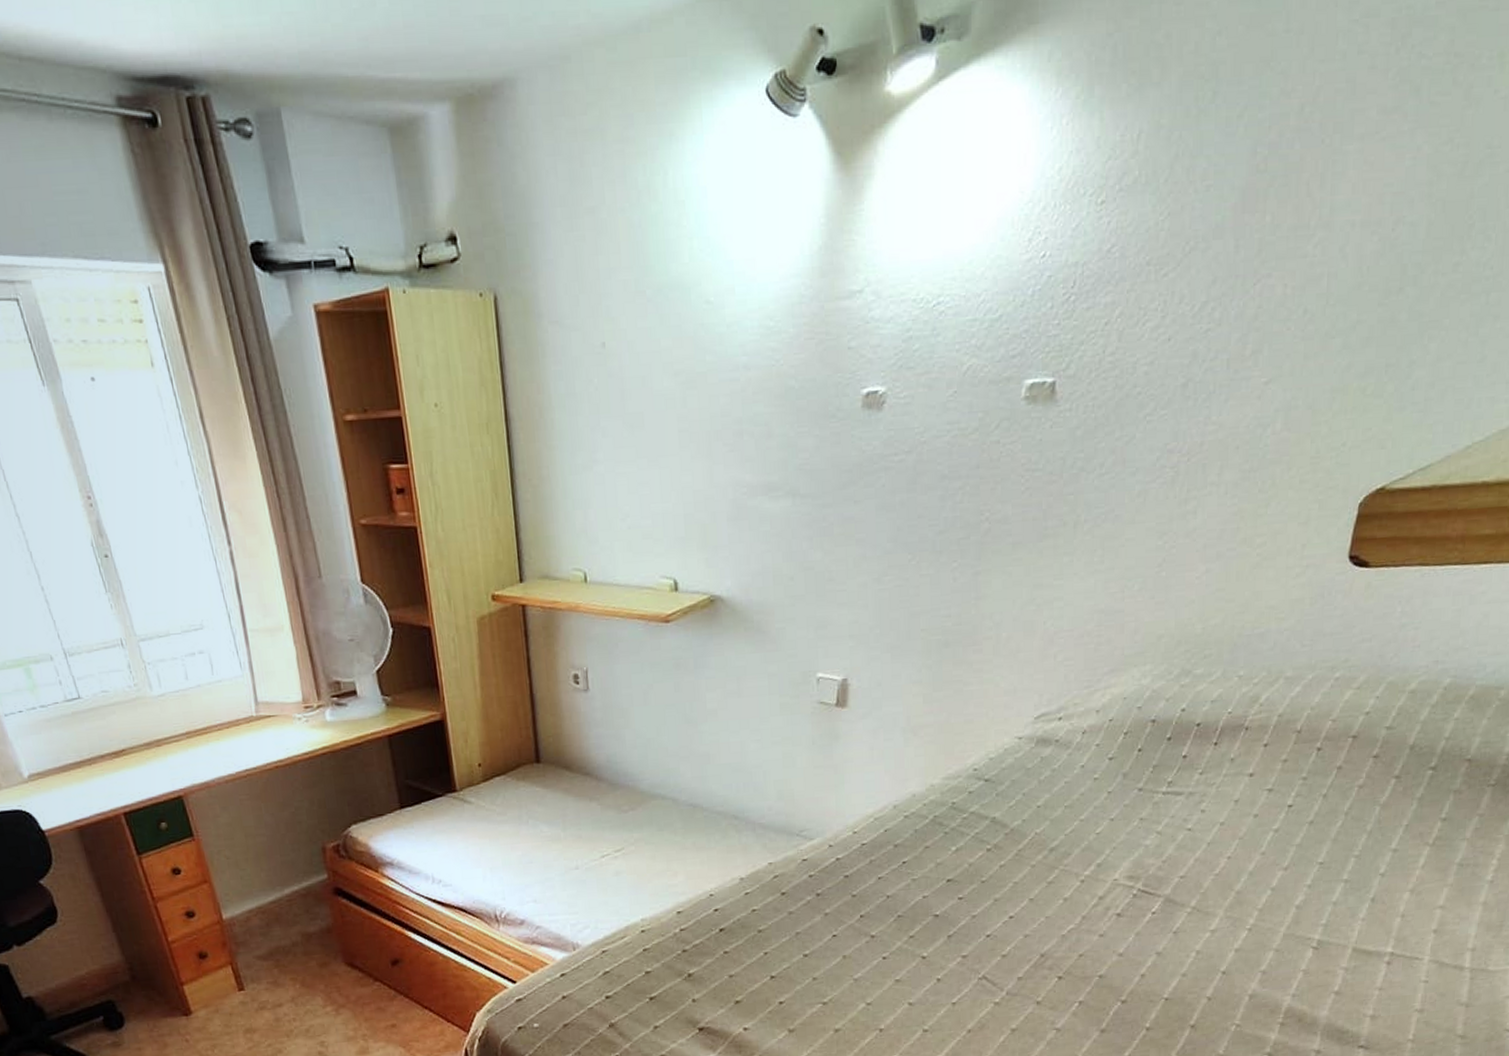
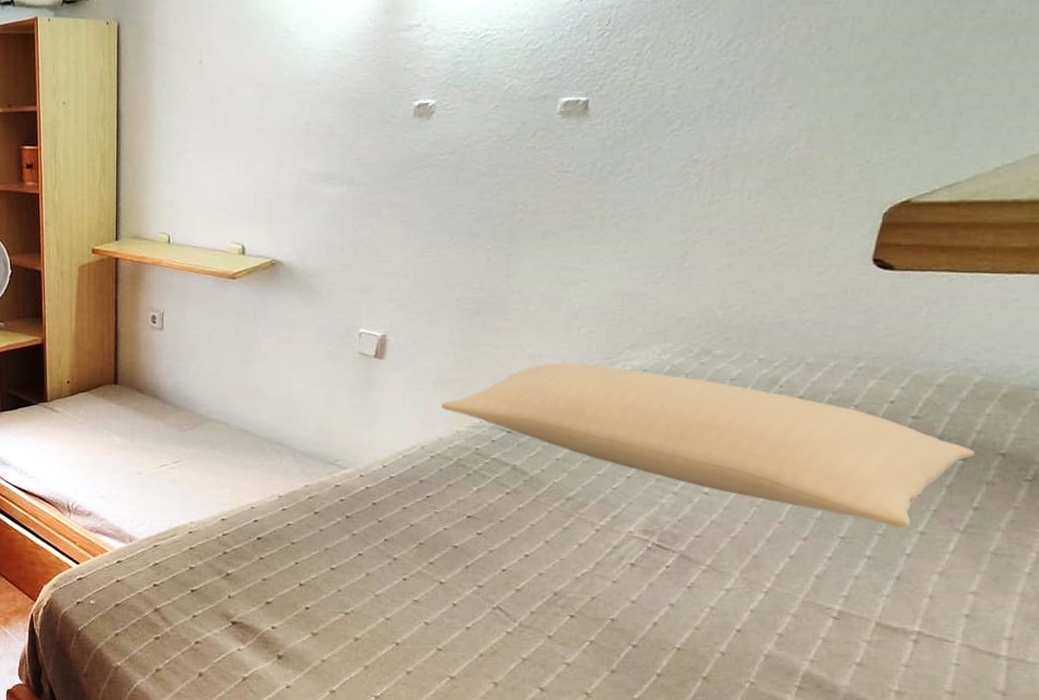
pillow: none [912,695,1444,848] -> present [440,363,976,529]

